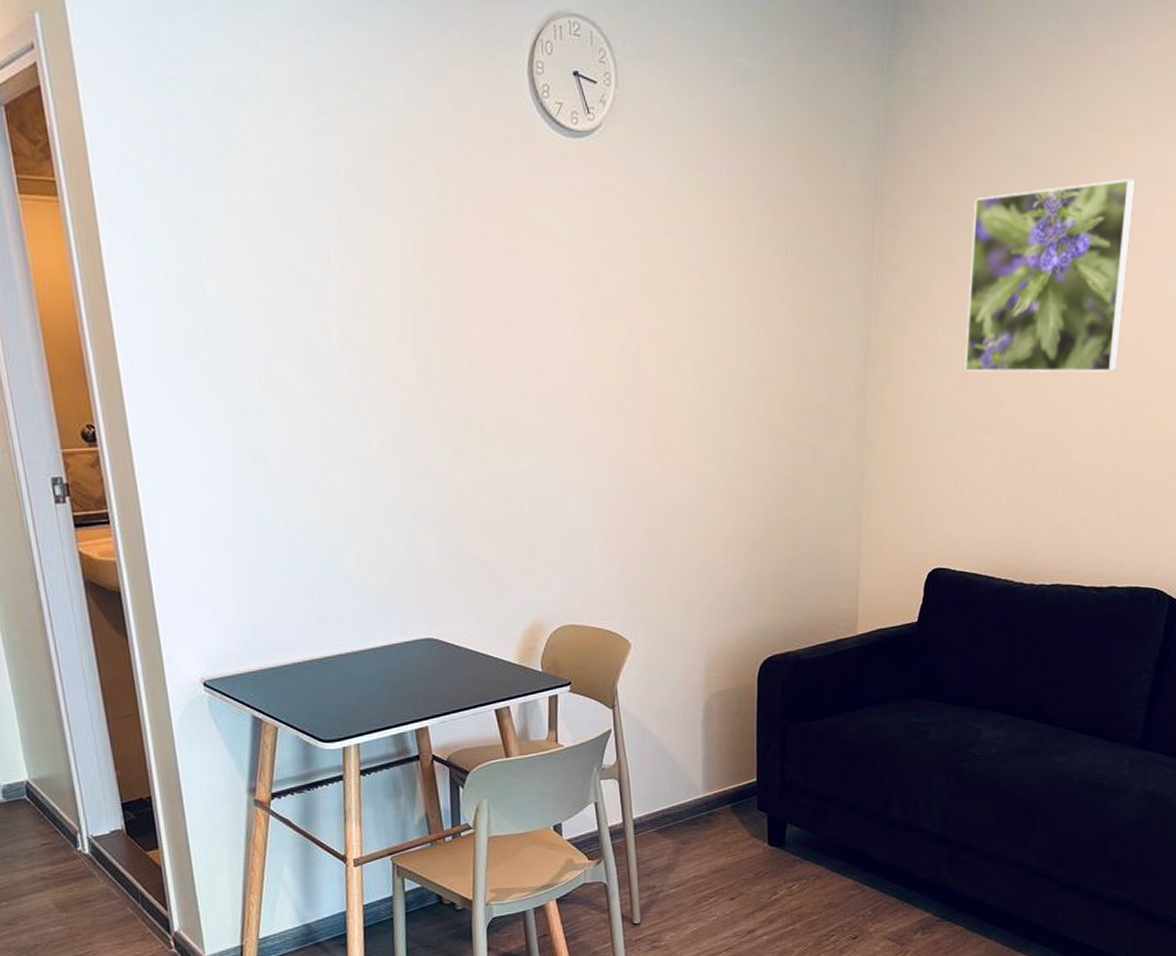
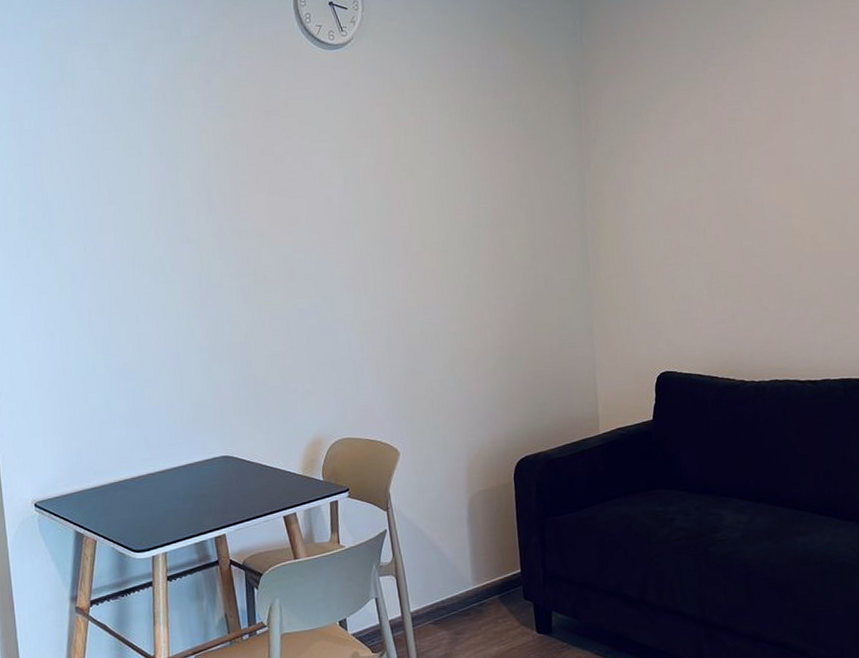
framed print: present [964,179,1136,373] -> none [660,44,802,206]

